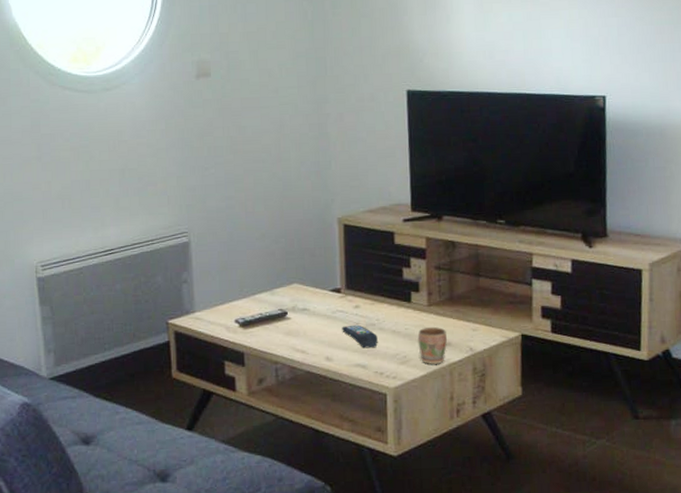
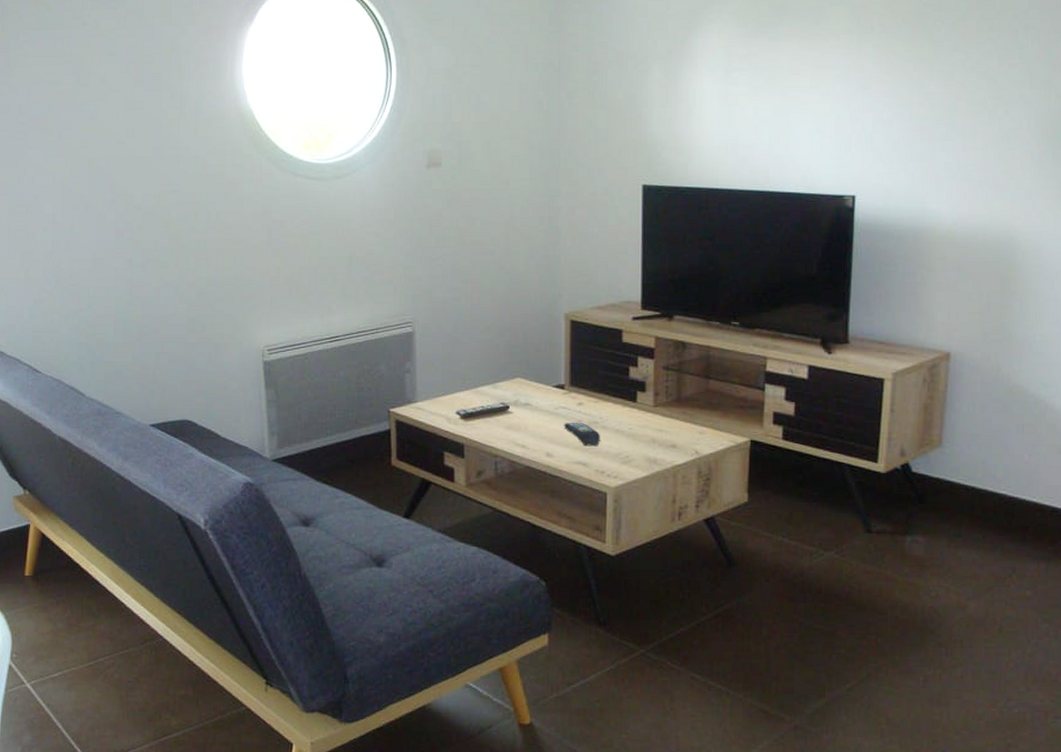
mug: present [417,327,447,364] -> none [641,428,672,466]

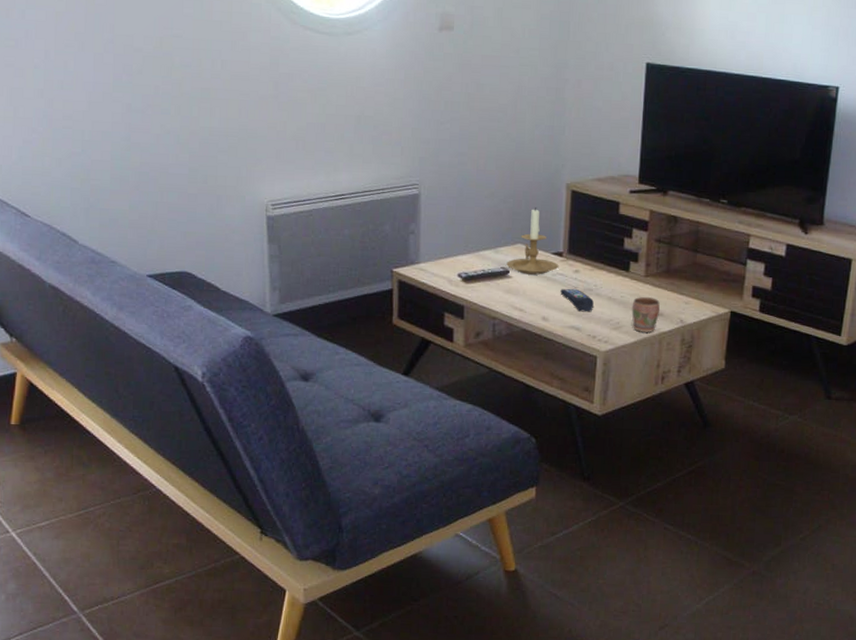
candle holder: none [506,340,561,409] -> present [506,208,559,275]
mug: none [641,428,672,466] -> present [631,297,660,333]

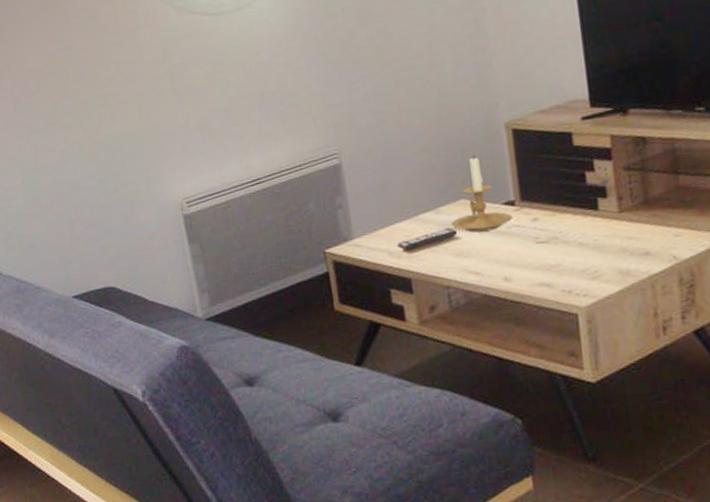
remote control: present [560,288,594,312] -> none [519,239,563,265]
mug: present [631,297,660,333] -> none [609,235,645,278]

